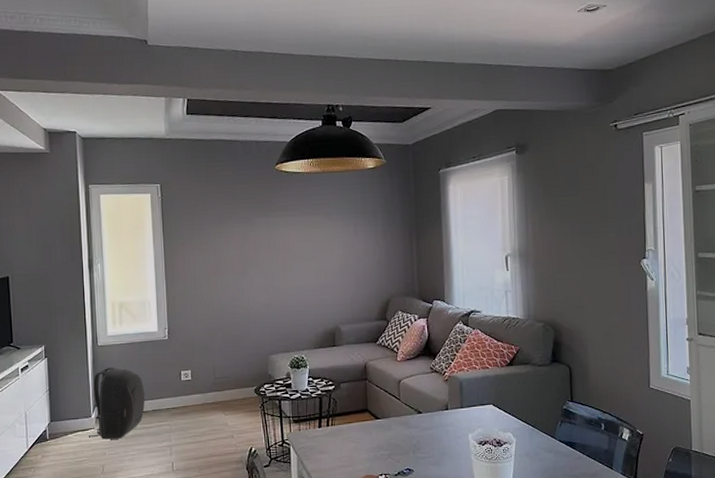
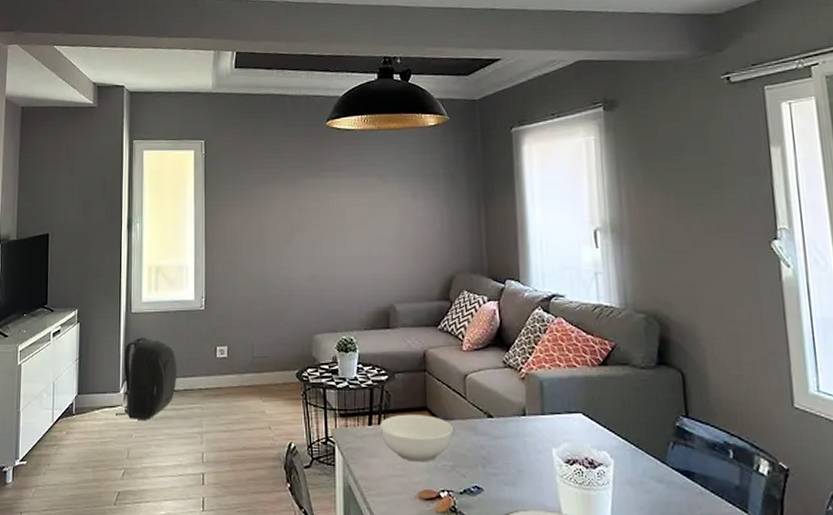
bowl: none [328,415,390,454] -> present [380,414,454,462]

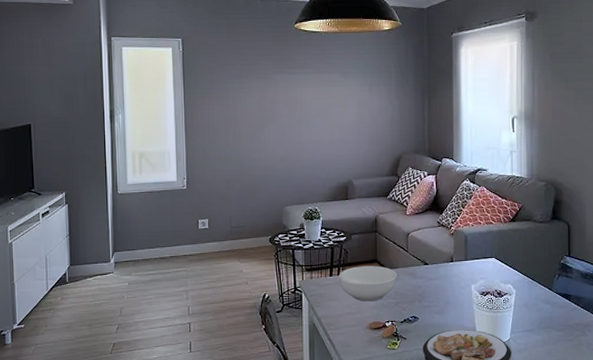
backpack: present [116,337,178,420] -> none [108,214,164,284]

